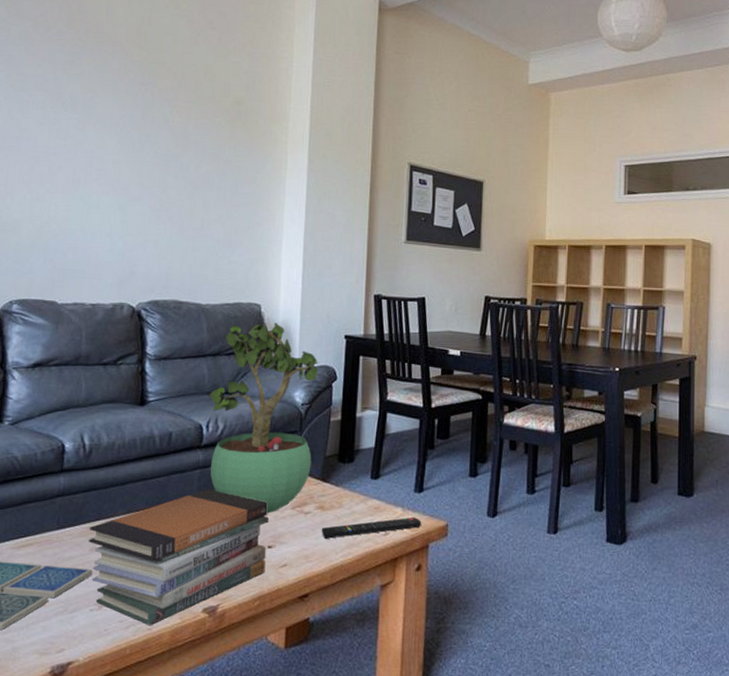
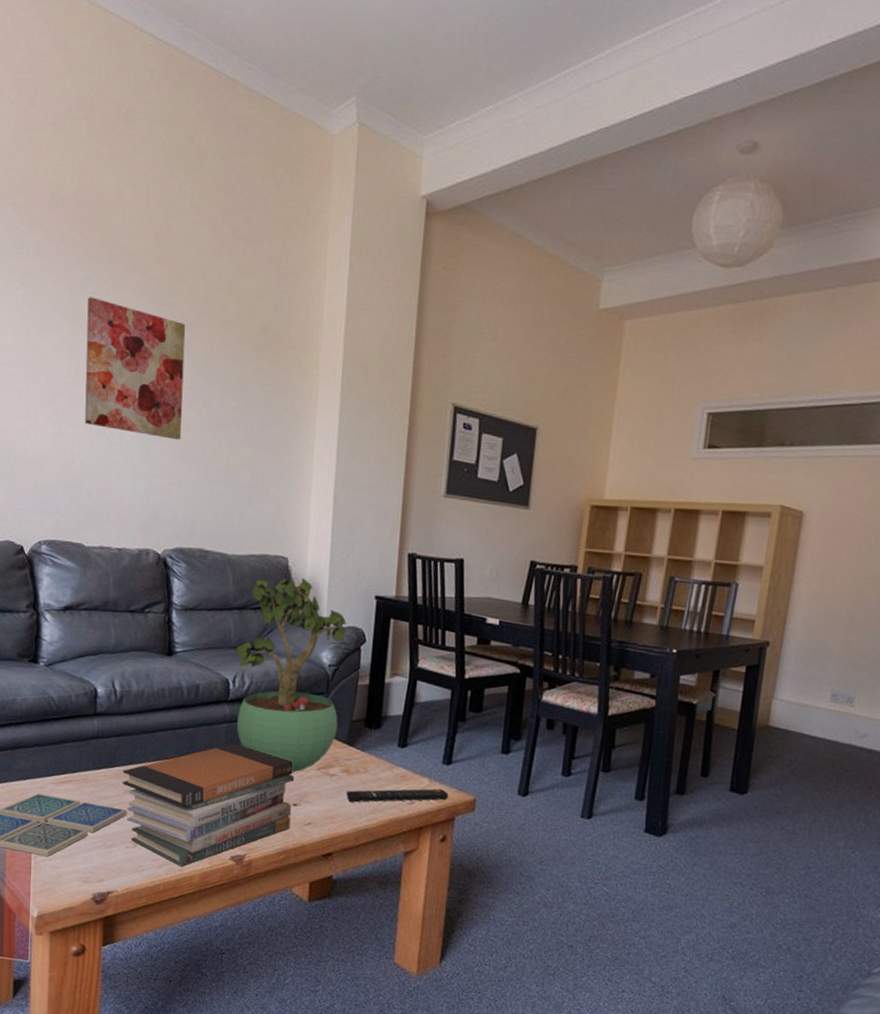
wall art: none [62,78,164,201] -> present [84,297,186,440]

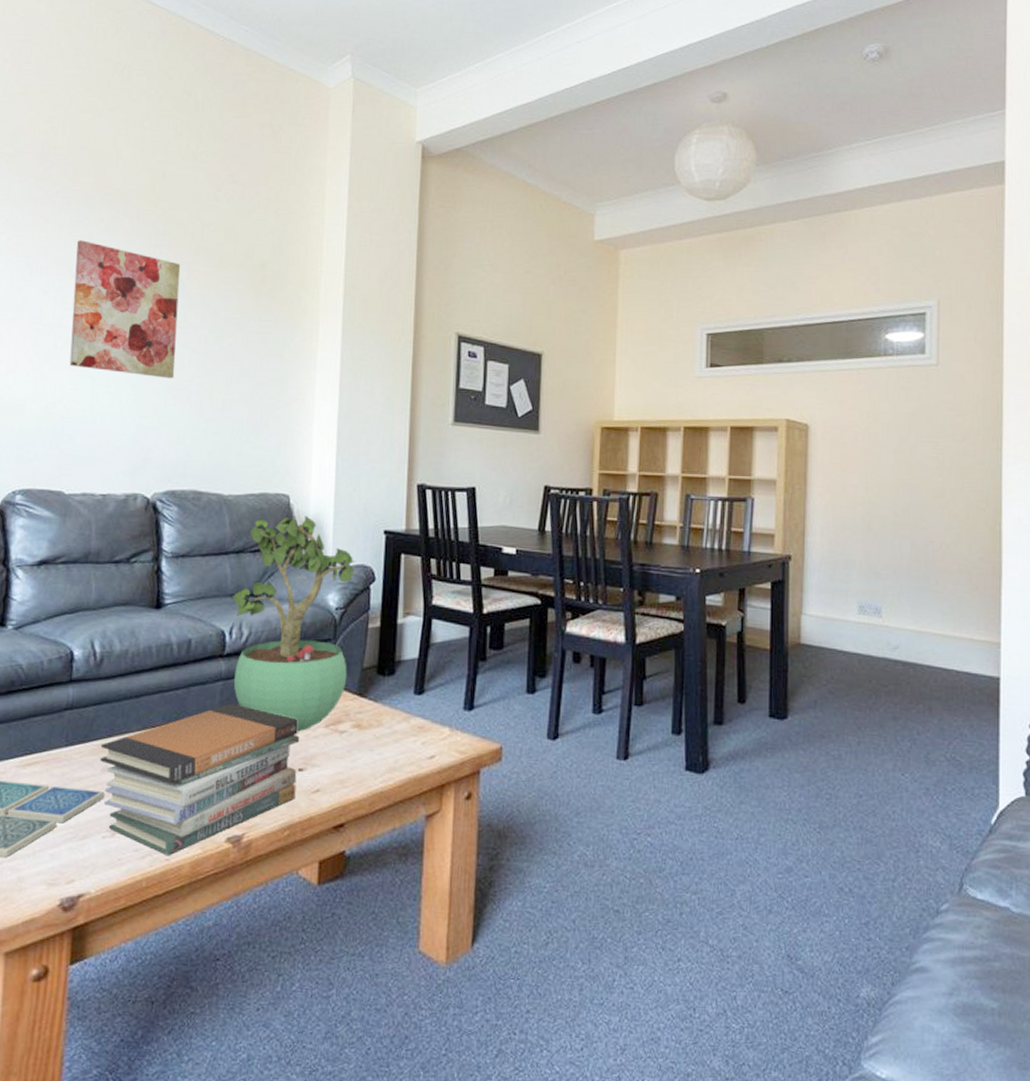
remote control: present [346,788,449,803] -> none [358,738,472,762]

